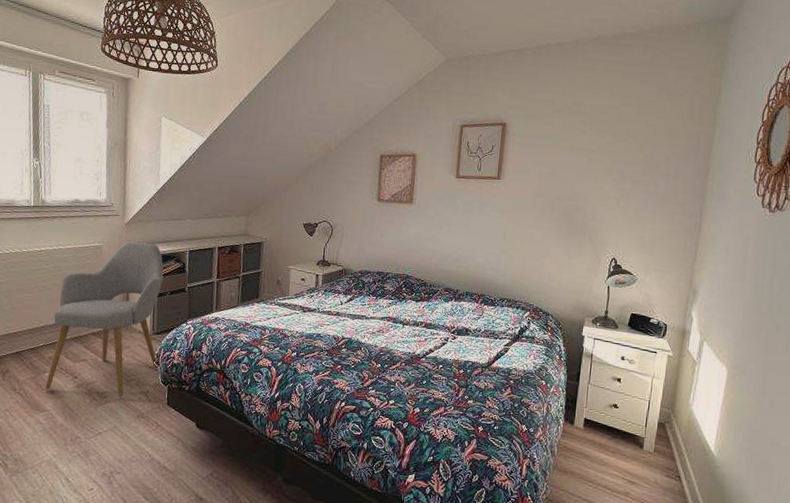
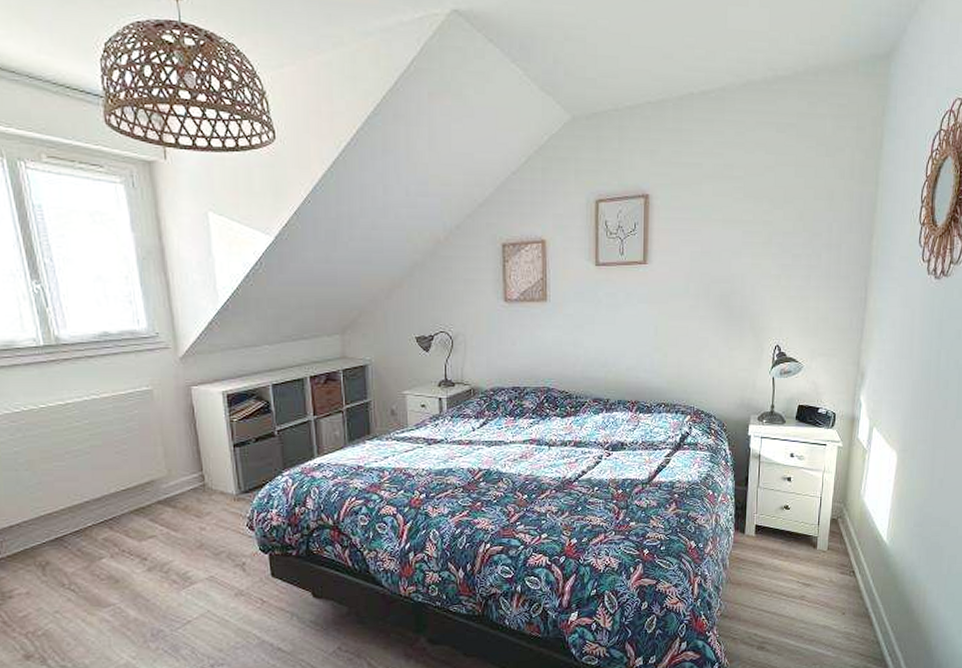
chair: present [45,241,164,397] -> none [101,379,253,579]

